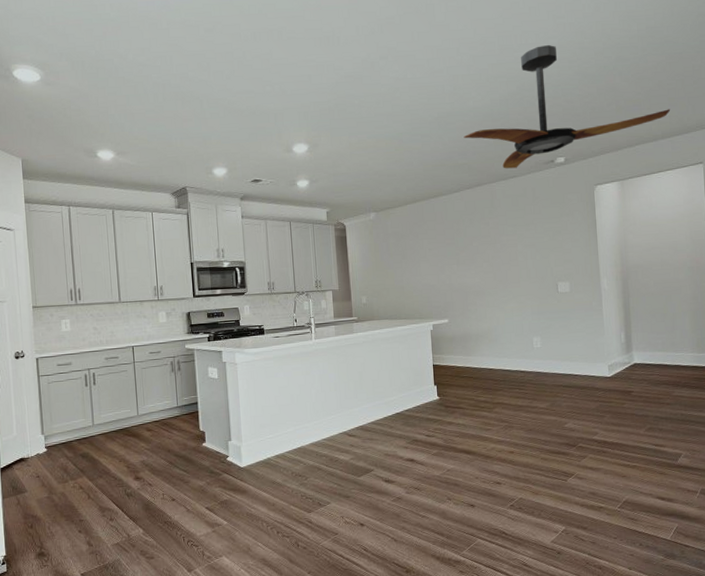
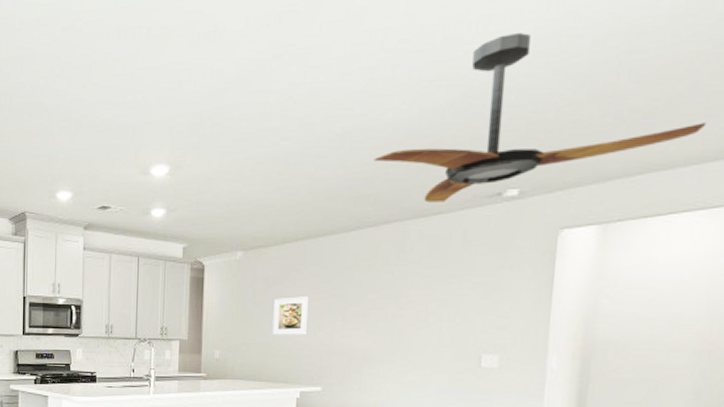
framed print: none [404,246,433,280] -> present [272,296,310,335]

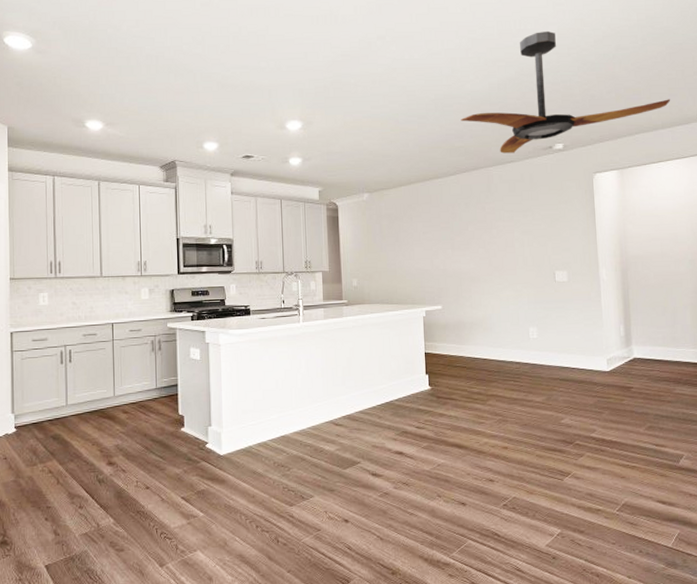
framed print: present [272,296,310,335] -> none [397,230,426,263]

